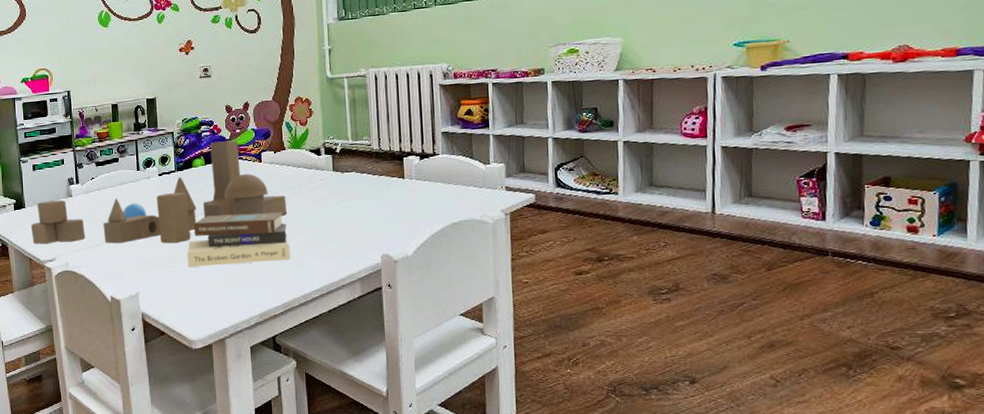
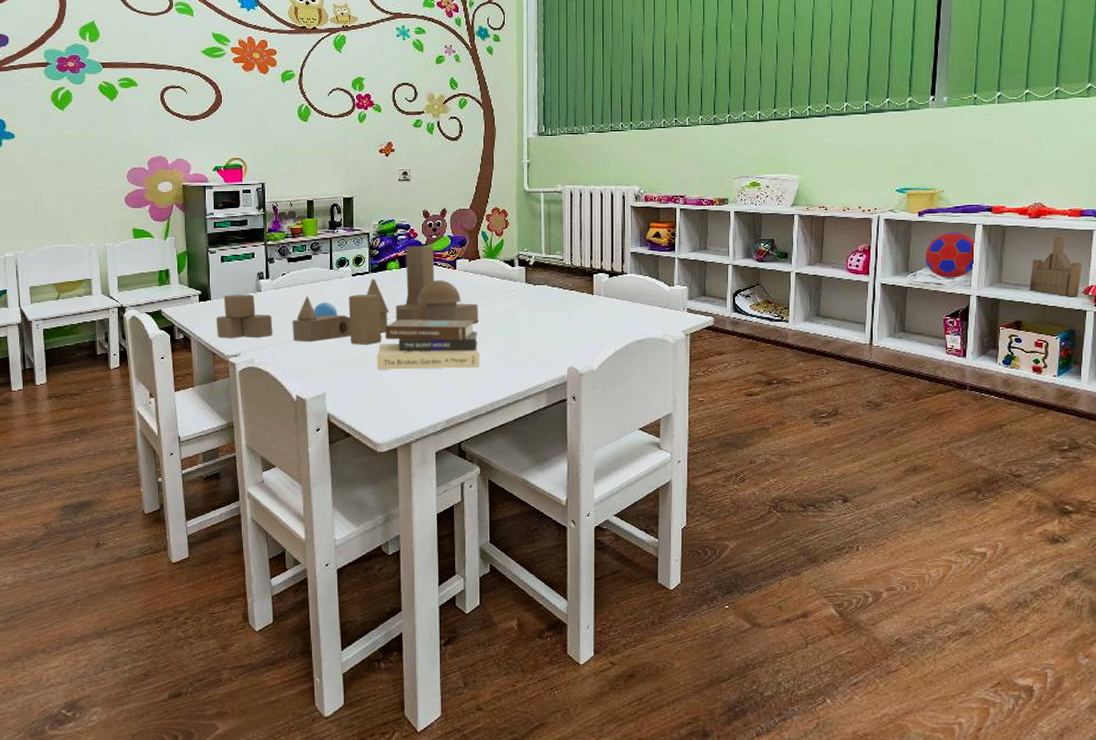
toy ball: none [771,83,833,137] -> present [926,231,977,279]
toy building blocks: none [898,79,963,147] -> present [1029,236,1083,297]

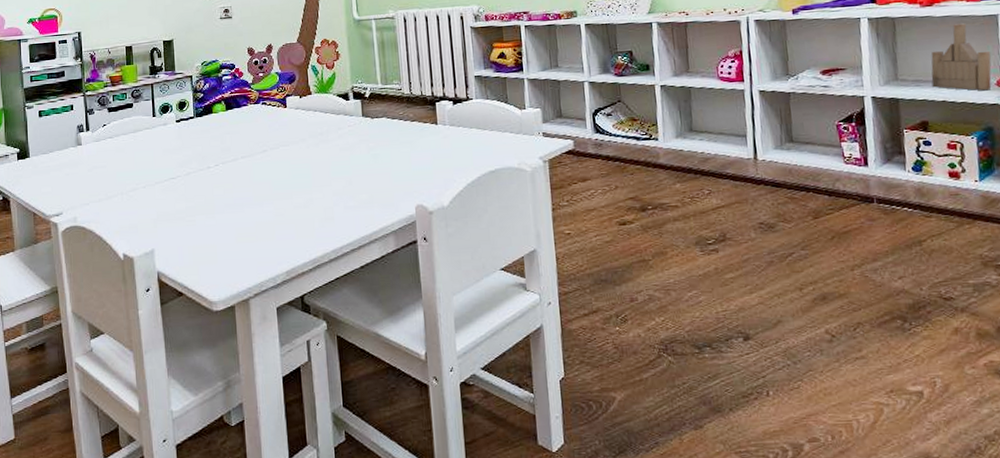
toy blocks: present [216,246,478,345] -> none [35,84,314,198]
books: present [377,319,480,370] -> none [207,161,319,221]
toy ball: present [926,231,977,279] -> none [806,27,866,81]

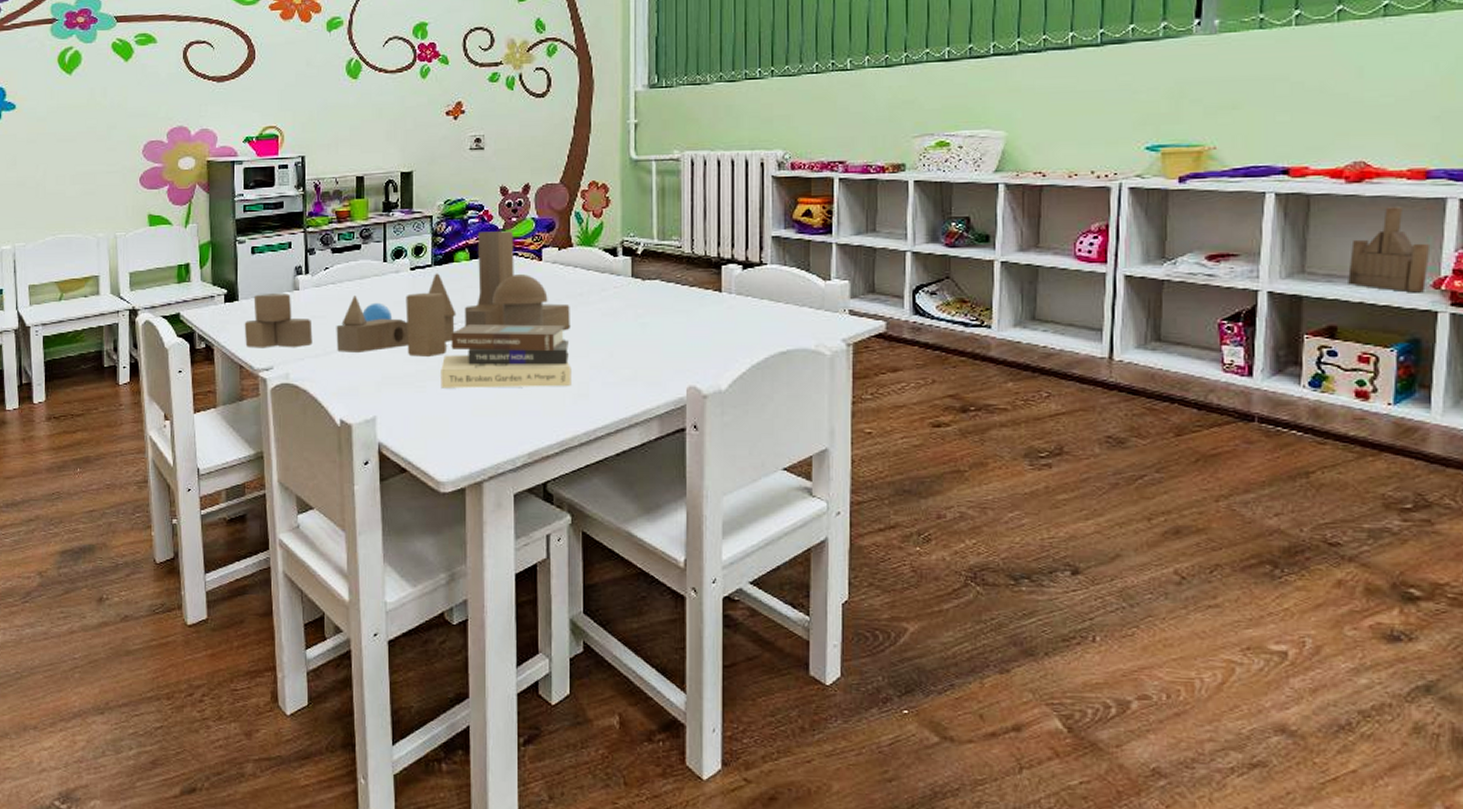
toy blocks: none [35,84,314,198] -> present [244,231,570,357]
books: none [207,161,319,221] -> present [441,324,571,389]

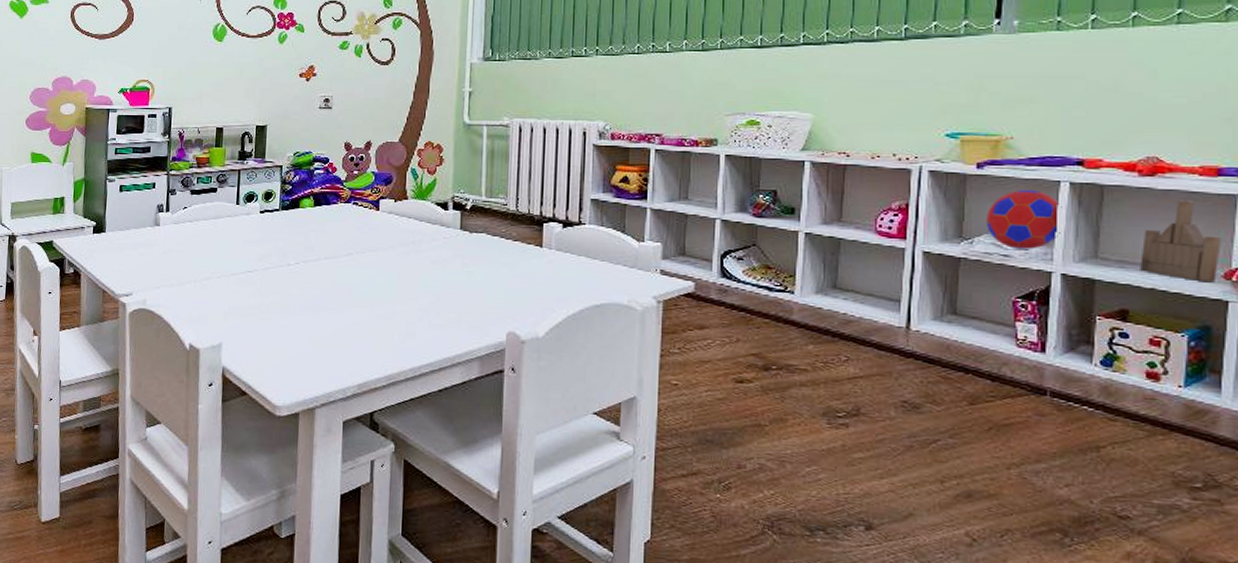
toy blocks: present [244,231,570,357] -> none [109,182,403,292]
books: present [441,324,571,389] -> none [281,265,401,326]
toy ball: none [1190,202,1268,269] -> present [987,189,1062,251]

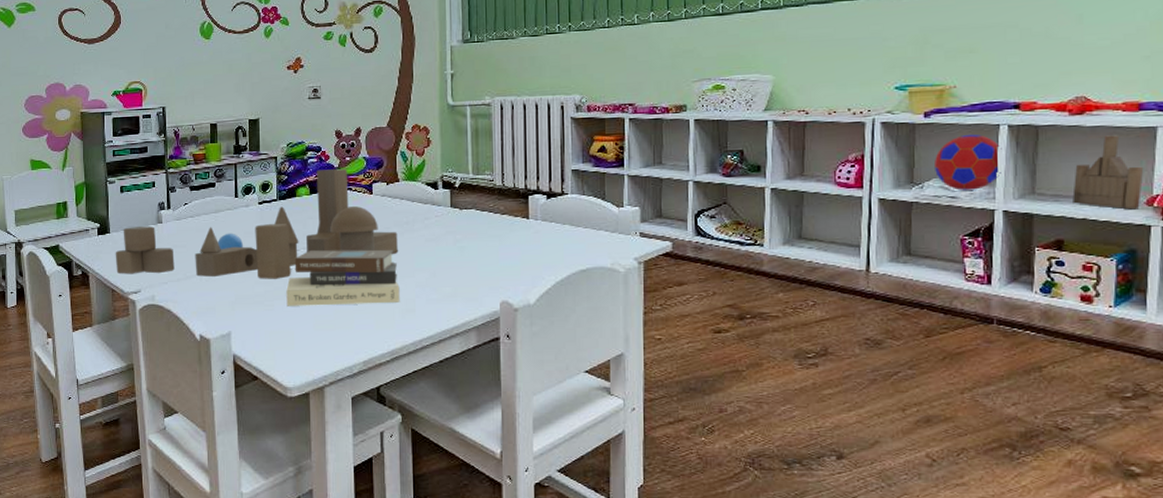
toy blocks: none [109,182,403,292] -> present [115,169,398,279]
books: none [281,265,401,326] -> present [286,249,400,306]

